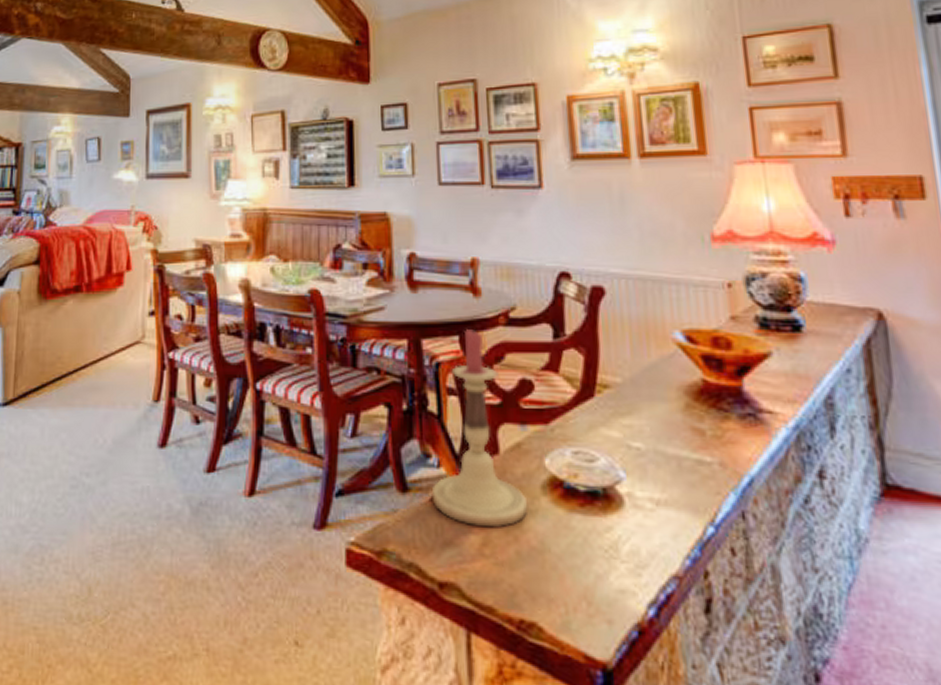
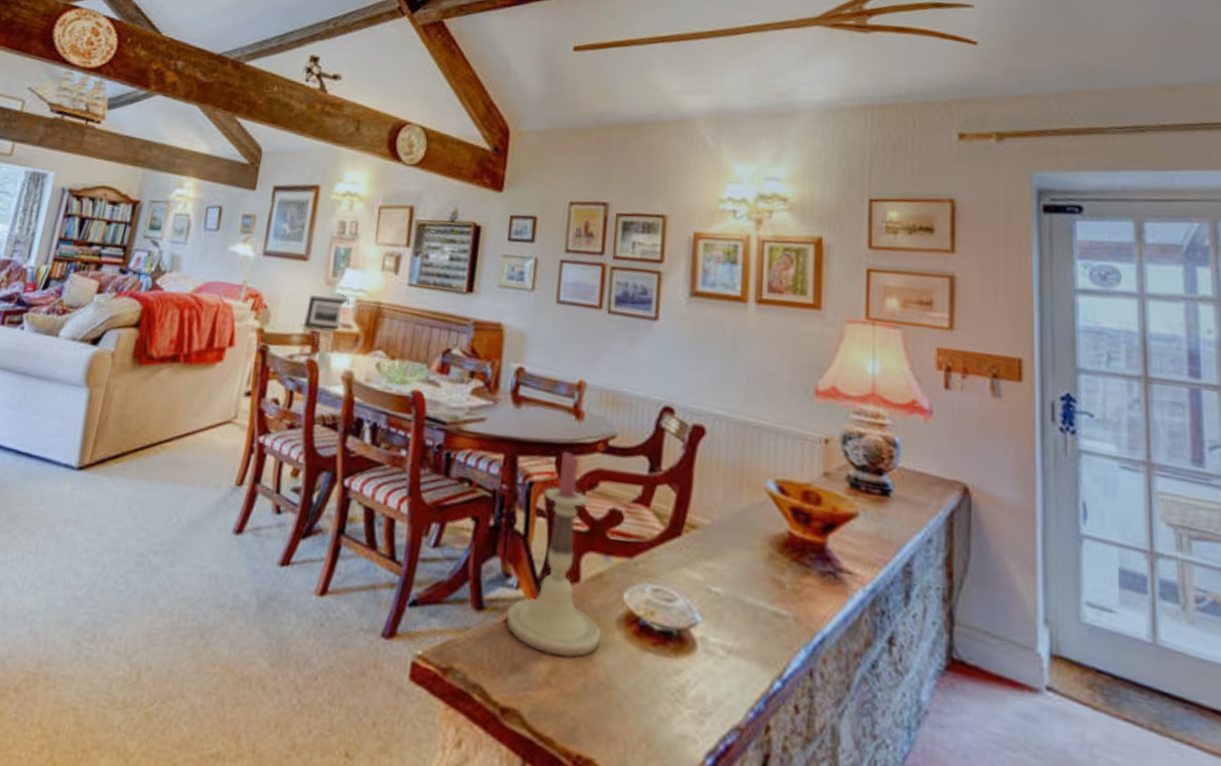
picture frame: none [194,210,236,243] -> present [304,295,350,333]

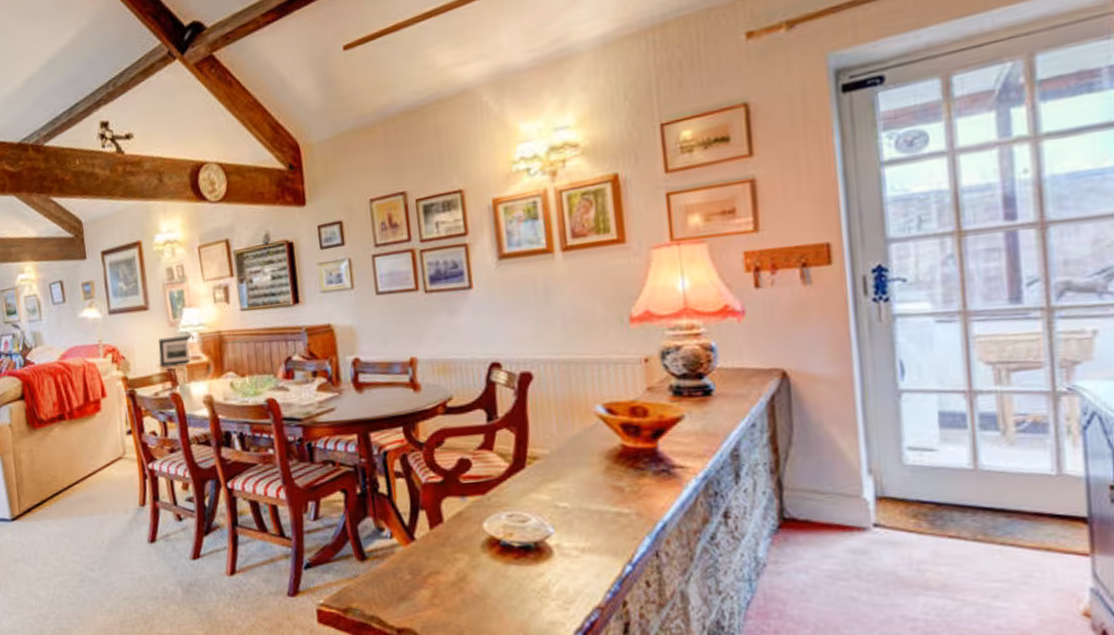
candlestick: present [505,452,601,658] -> none [386,420,470,583]

